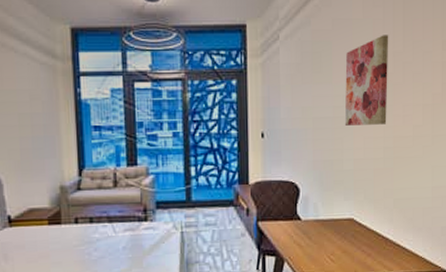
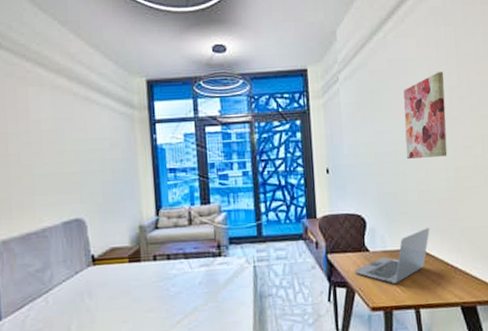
laptop: none [284,197,364,253] -> present [354,228,430,284]

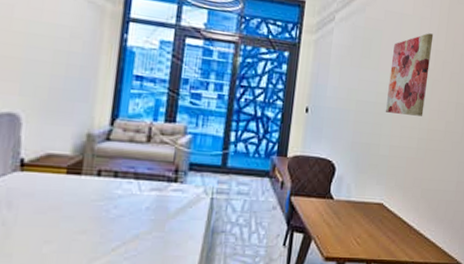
laptop: present [354,228,430,284] -> none [314,184,395,235]

